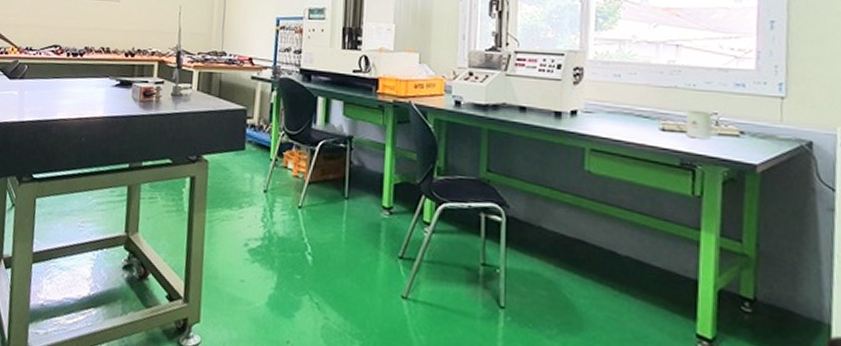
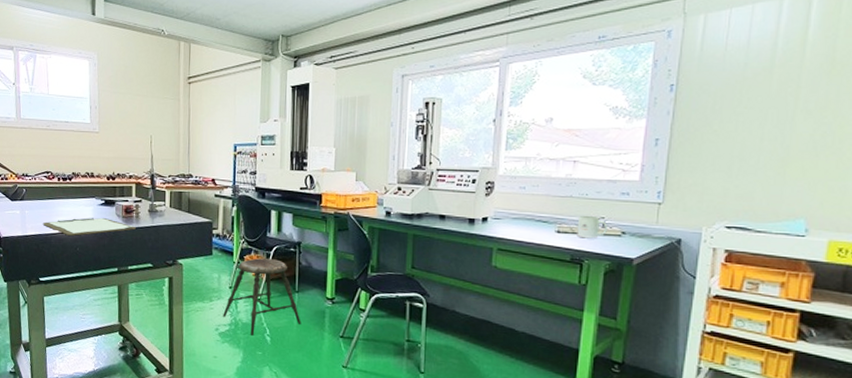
clipboard: none [43,101,155,123] -> present [42,217,136,236]
stool: none [254,155,351,254] -> present [223,258,301,336]

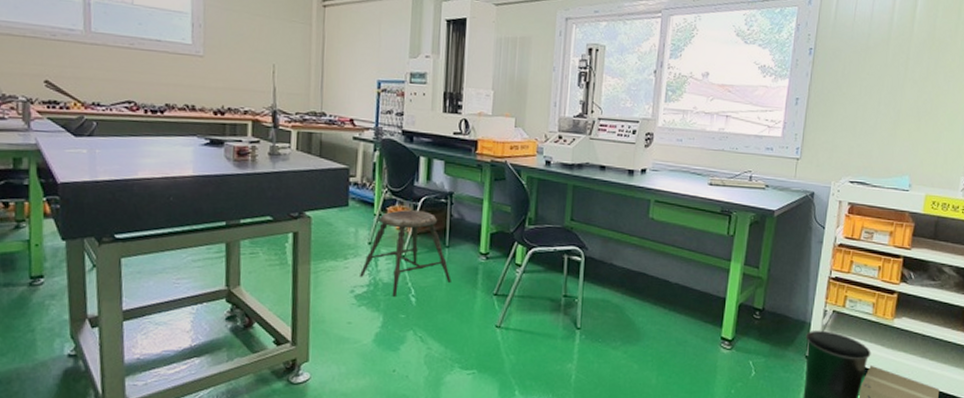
clipboard: present [42,217,136,236] -> none [120,160,251,183]
mug: present [576,215,607,239] -> none [727,168,754,192]

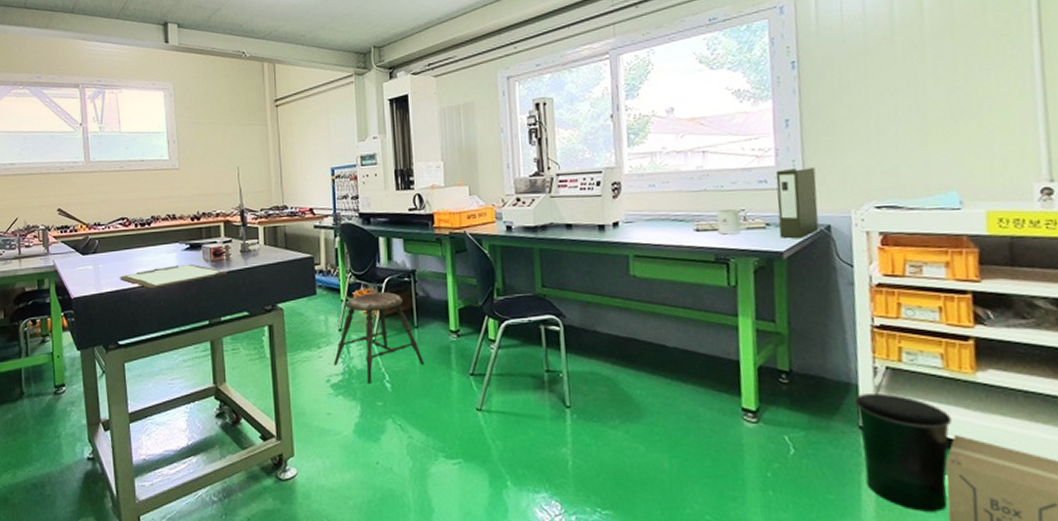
clipboard: none [120,160,251,183] -> present [119,263,227,289]
mug: none [727,168,754,192] -> present [716,209,750,235]
binder: none [774,140,811,201] -> present [775,167,819,239]

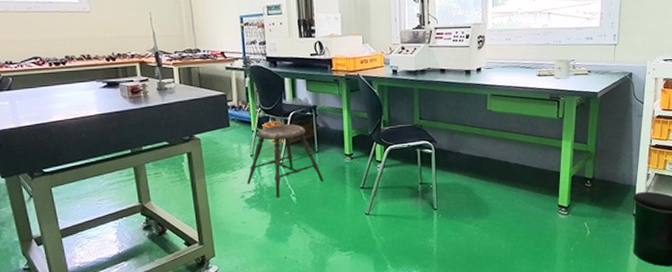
clipboard: present [119,263,227,289] -> none [37,100,145,122]
binder: present [775,167,819,239] -> none [596,28,627,83]

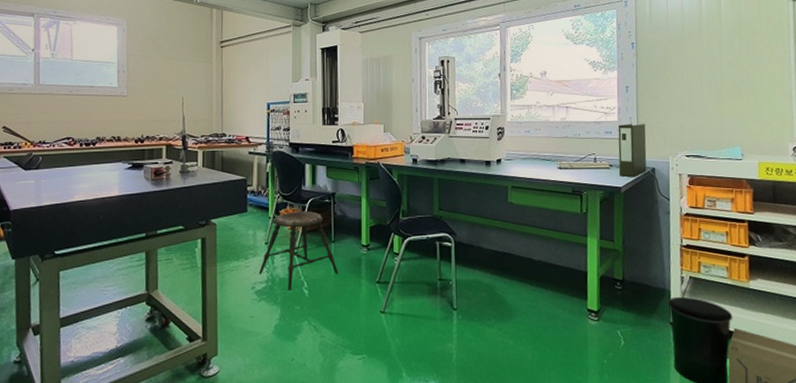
mug: present [553,59,577,79] -> none [574,152,598,173]
binder: none [596,28,627,83] -> present [618,123,647,178]

